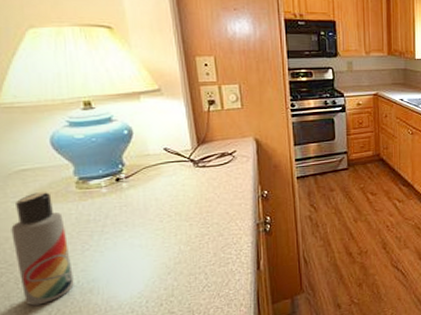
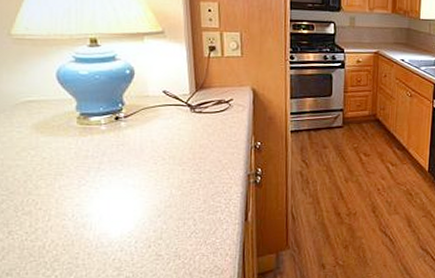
lotion bottle: present [11,192,74,306] -> none [14,124,69,235]

